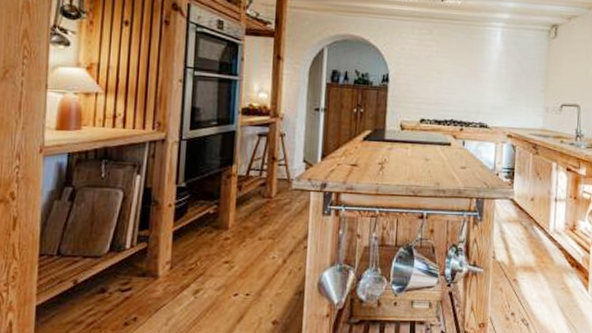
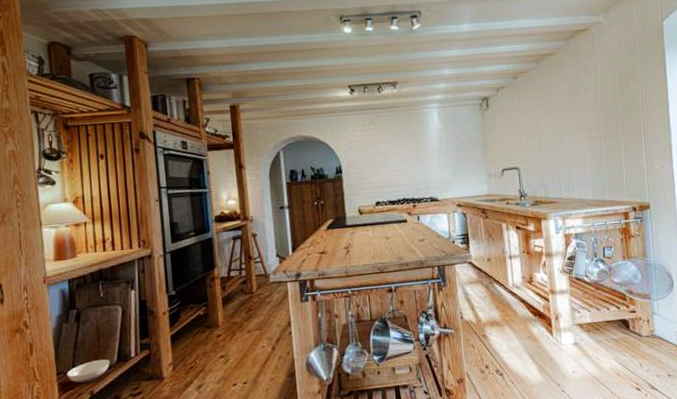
bowl: none [49,245,101,270] -> present [66,359,110,383]

